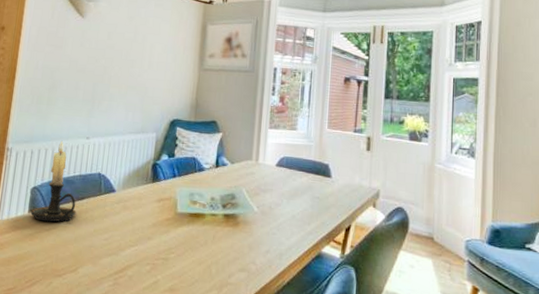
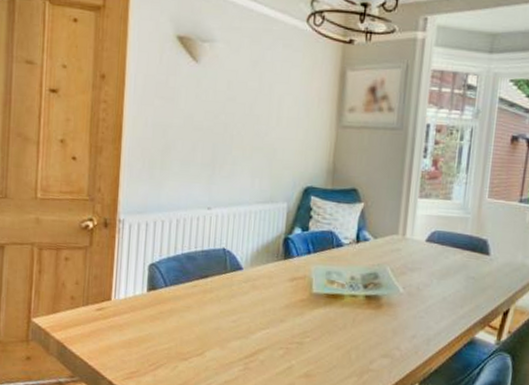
candle holder: present [30,140,77,223] -> none [149,211,200,303]

